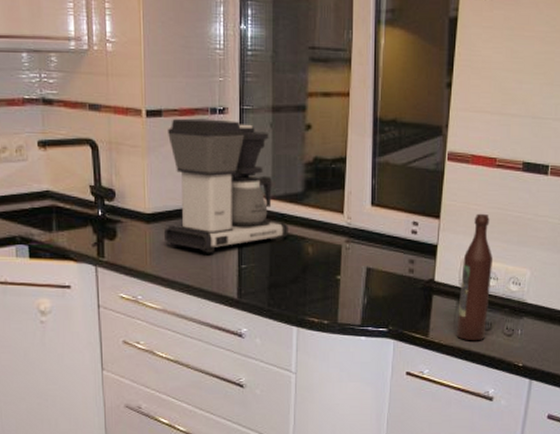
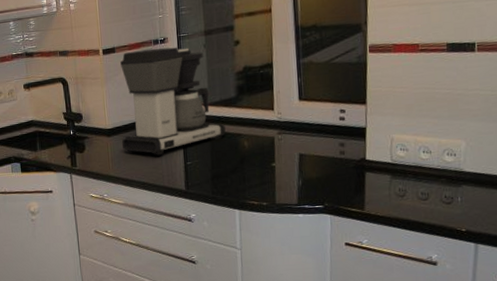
wine bottle: present [456,213,494,341] -> none [392,94,425,211]

